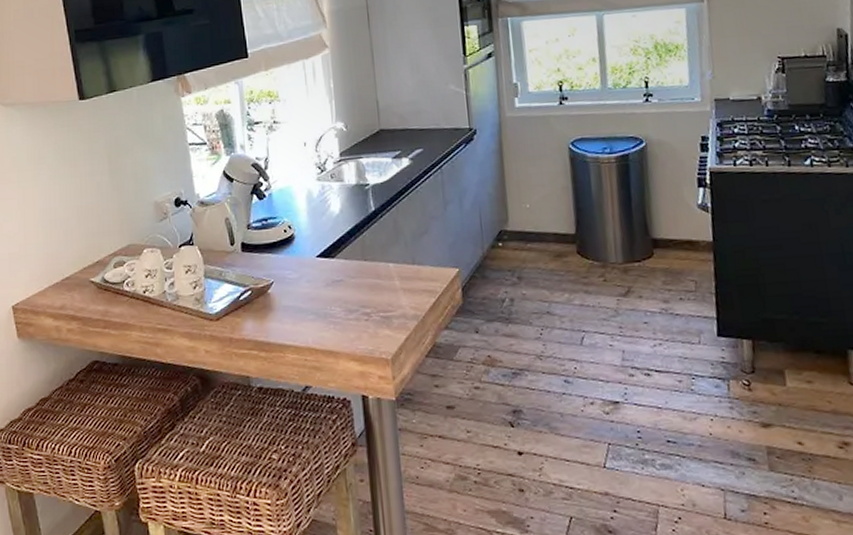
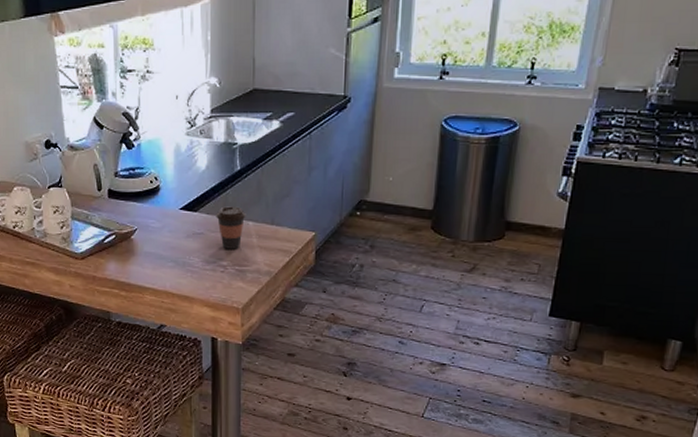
coffee cup: none [354,248,386,295] -> present [216,206,246,249]

